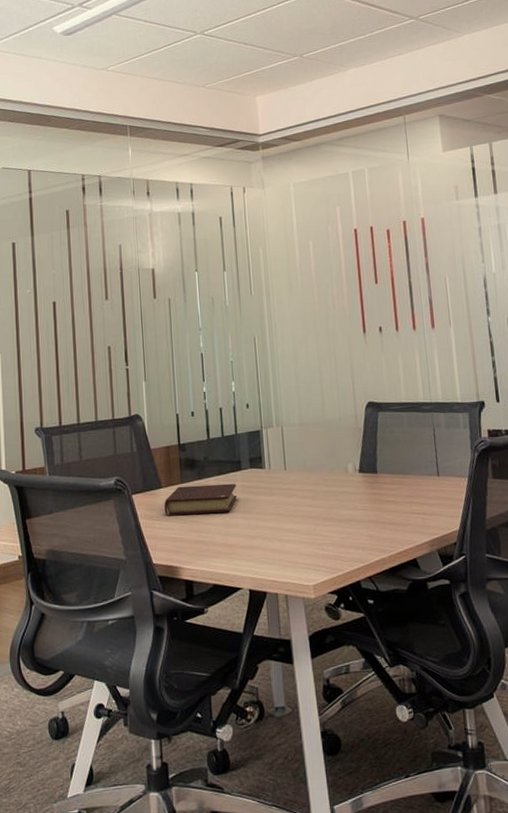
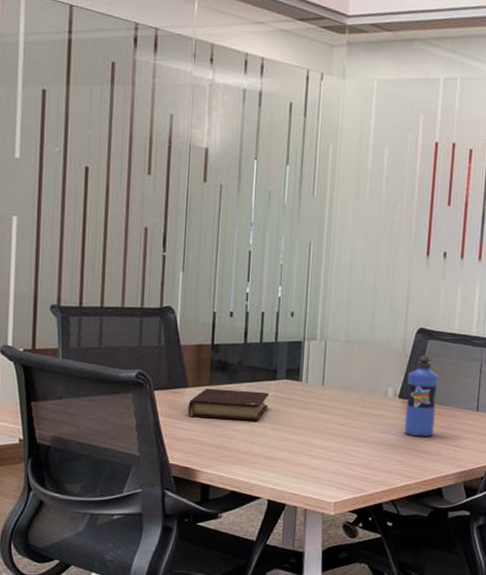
water bottle: none [365,427,399,509] -> present [404,354,438,437]

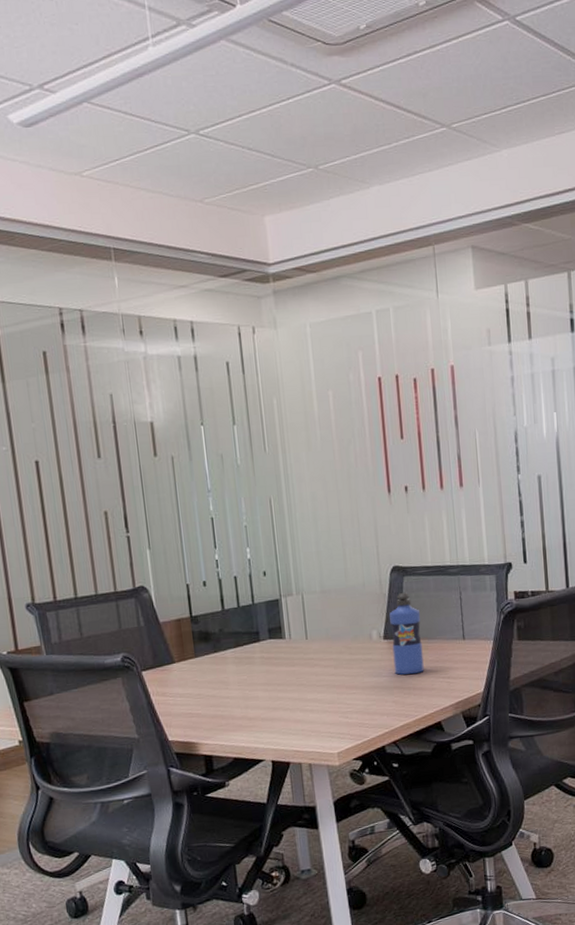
book: present [188,388,269,421] -> none [177,655,256,691]

